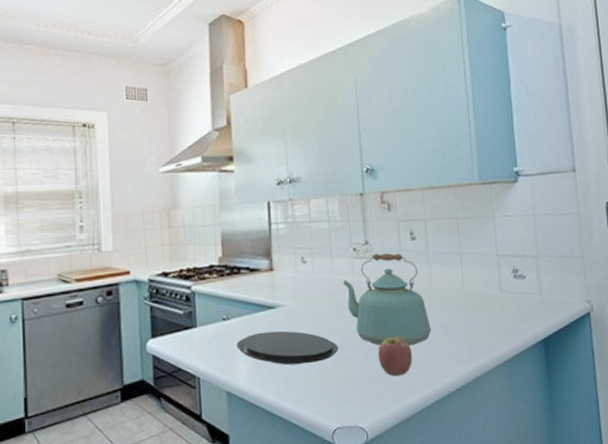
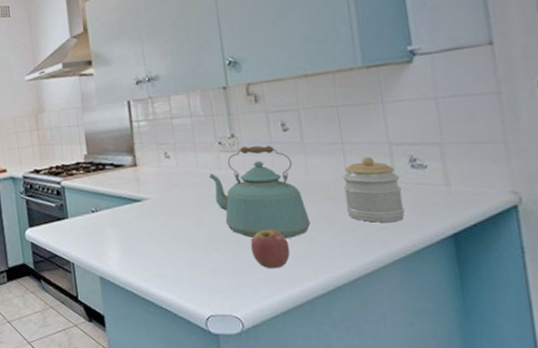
plate: present [236,331,339,366] -> none [106,222,209,255]
jar: none [460,266,508,329] -> present [343,156,405,223]

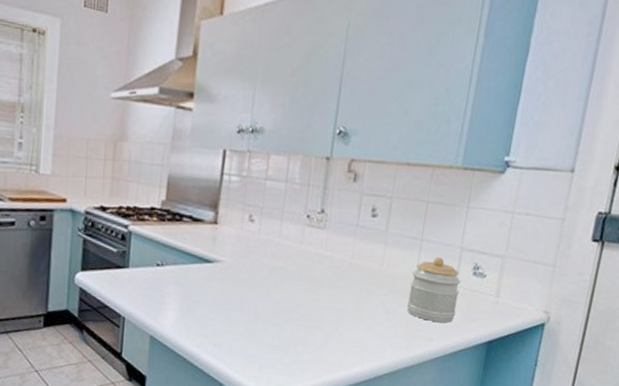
kettle: present [209,145,311,238] -> none [289,224,372,324]
apple: present [250,229,290,269] -> none [310,311,347,352]

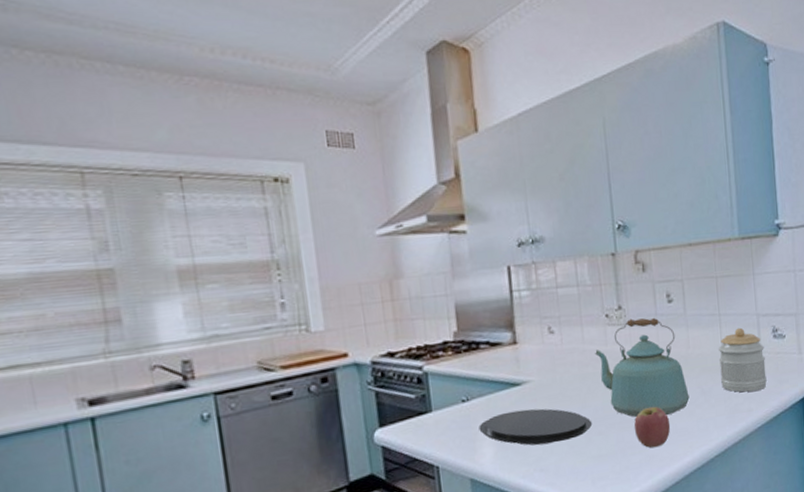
plate: none [167,284,272,324] -> present [479,408,593,446]
kettle: none [289,224,372,324] -> present [595,317,690,417]
apple: none [310,311,347,352] -> present [634,406,671,448]

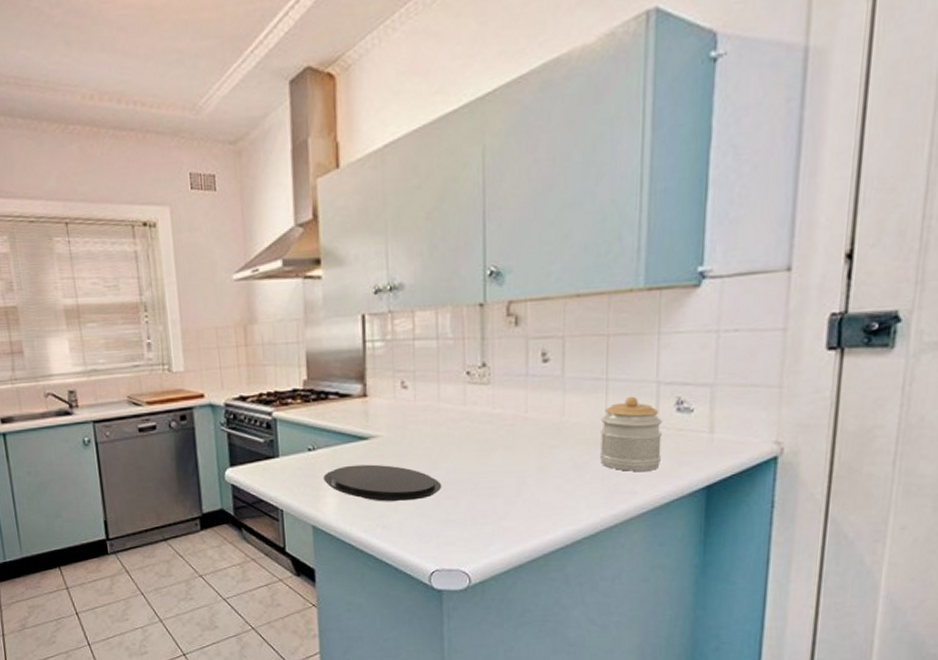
kettle: present [595,317,690,417] -> none [451,378,558,486]
apple: present [634,406,671,448] -> none [488,475,532,520]

